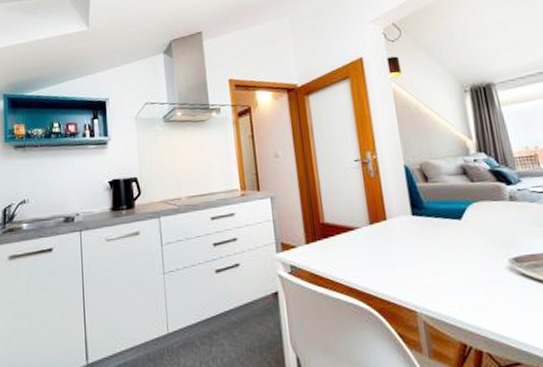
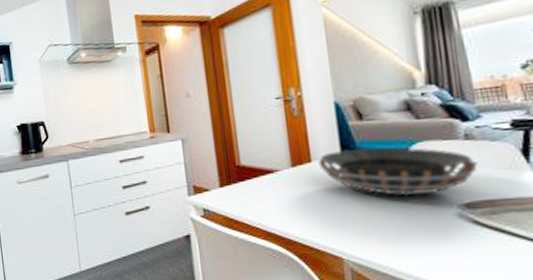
decorative bowl: none [392,207,521,252] -> present [318,147,478,196]

